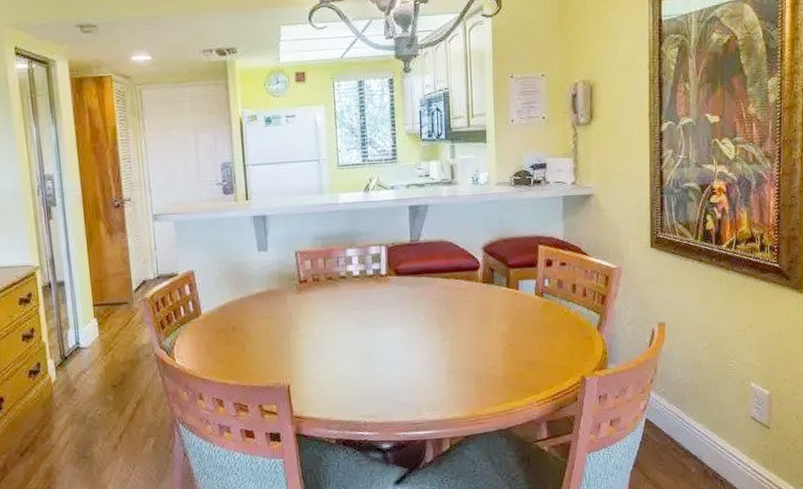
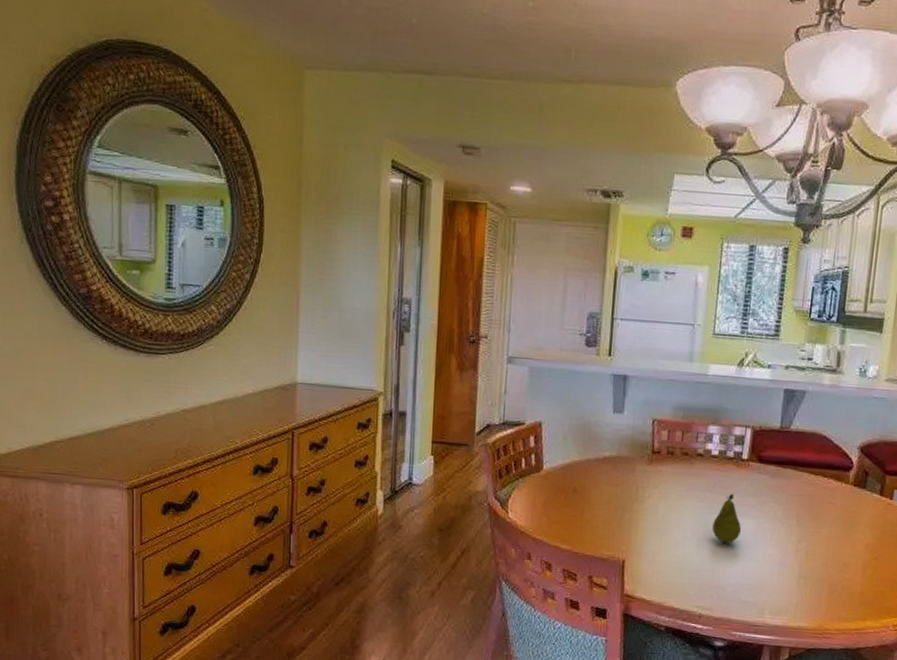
fruit: none [364,307,390,354] -> present [712,493,741,544]

